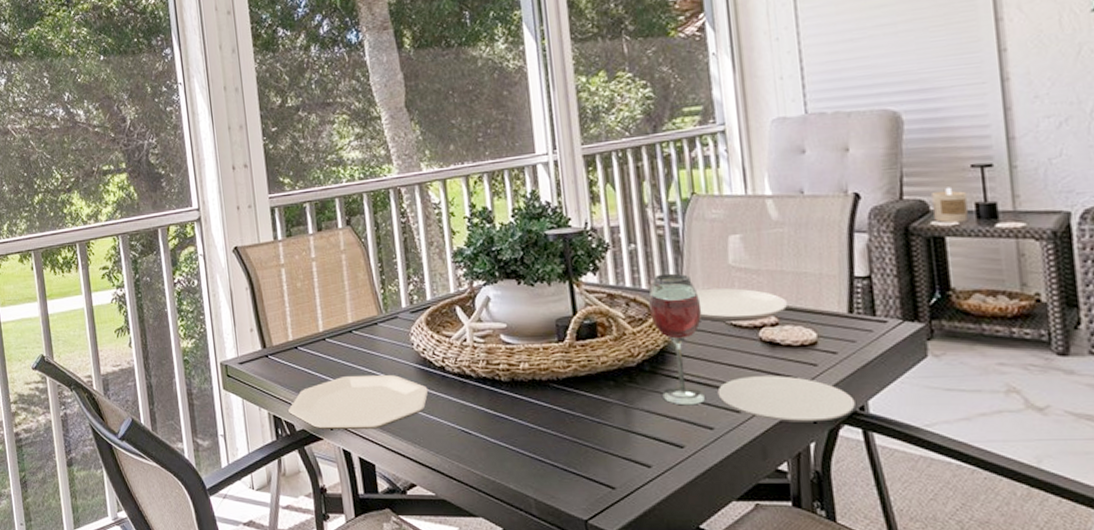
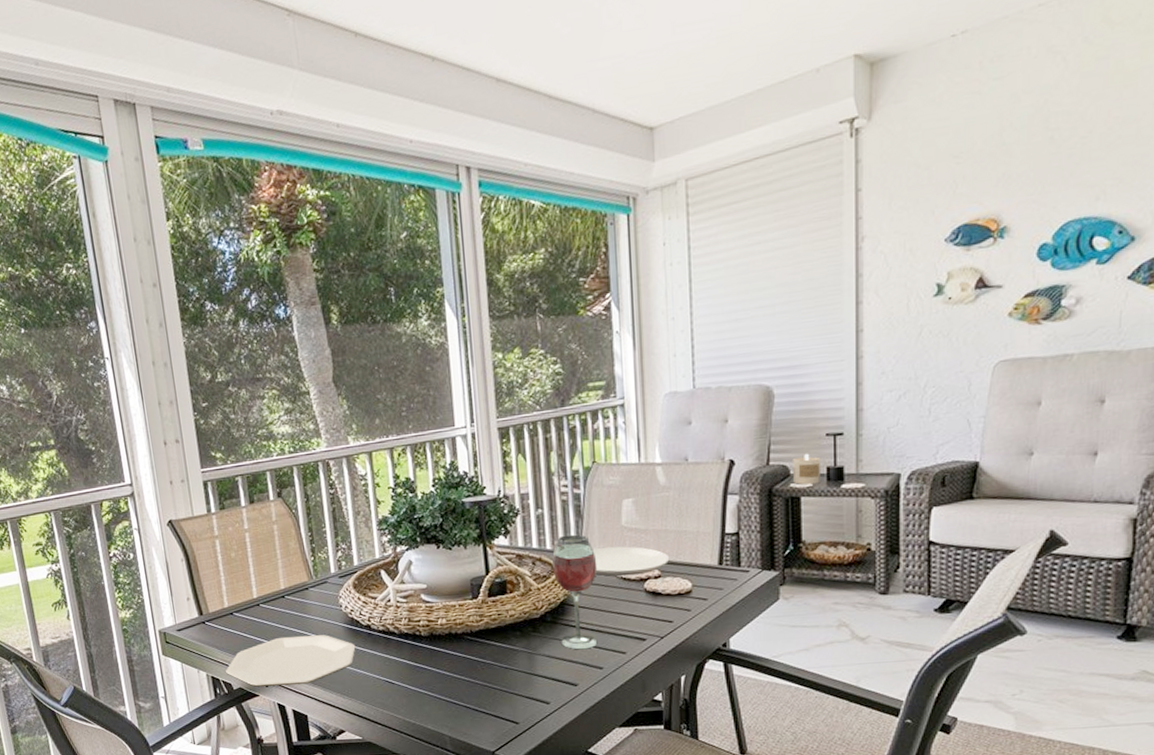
plate: present [717,375,856,422] -> none [607,620,719,660]

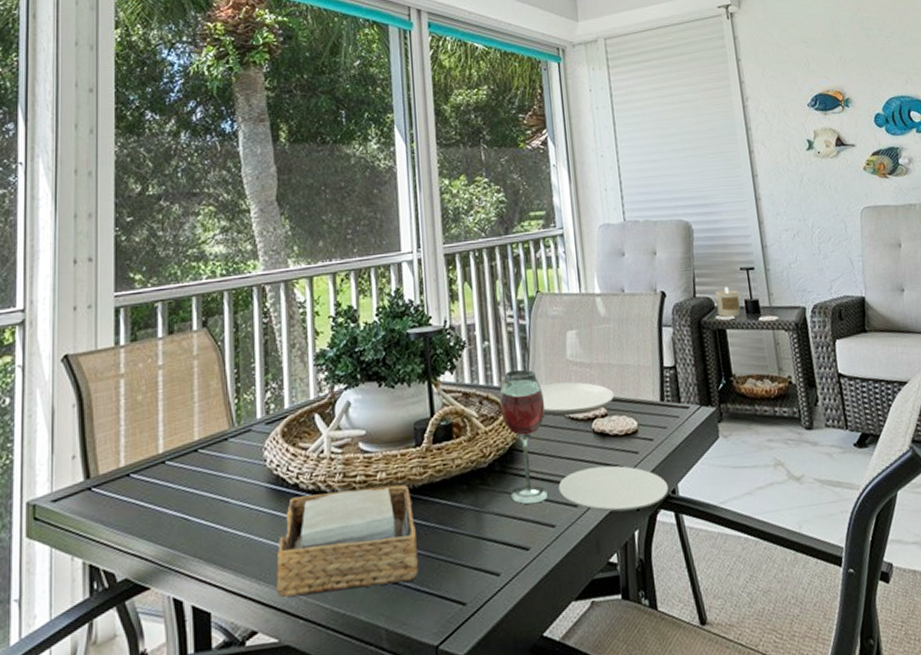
plate: present [226,634,356,687] -> none [110,498,279,577]
napkin holder: none [356,629,477,708] -> present [276,485,419,597]
plate: none [607,620,719,660] -> present [558,465,669,512]

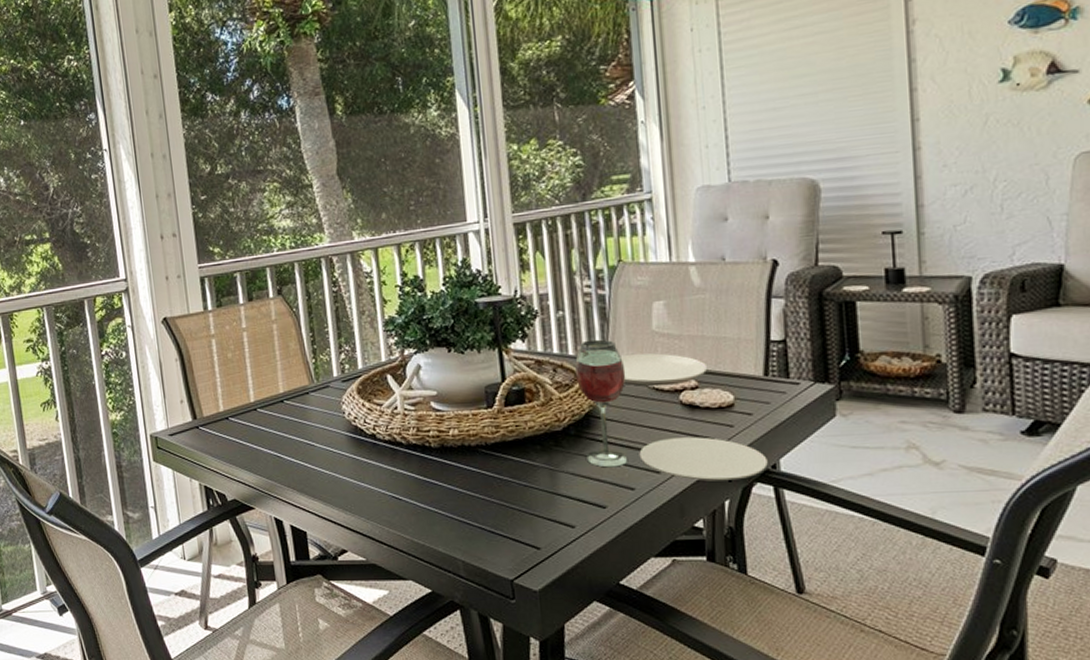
napkin holder: present [276,485,419,597] -> none [359,441,493,526]
candle: present [715,286,741,318] -> none [845,253,879,289]

